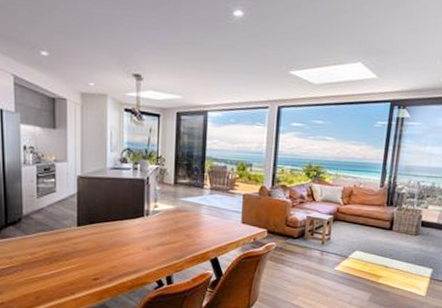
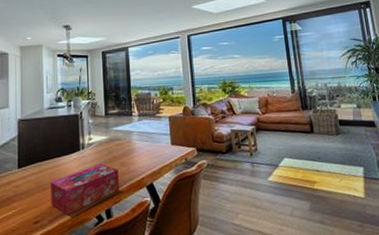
tissue box: none [111,232,183,277] -> present [50,163,119,215]

